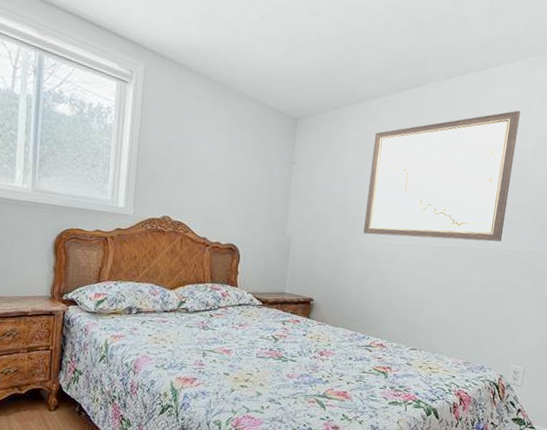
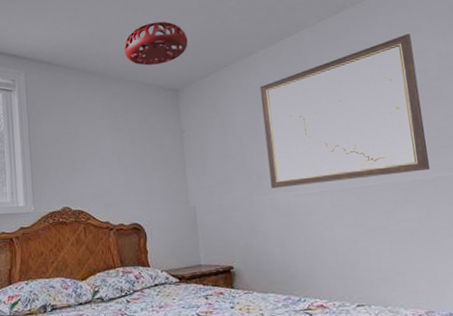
ceiling light: none [252,41,318,88] -> present [124,21,188,66]

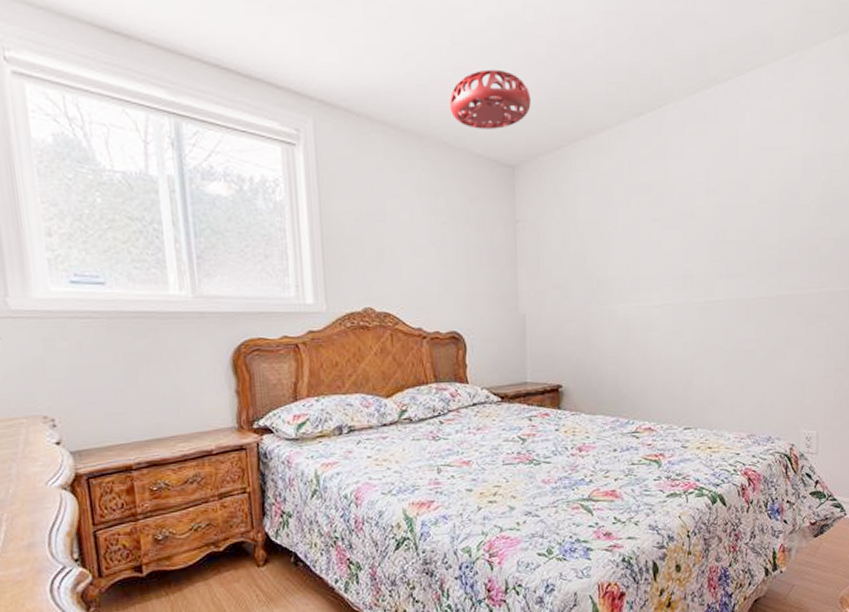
wall art: present [259,33,430,189] -> none [611,125,780,298]

